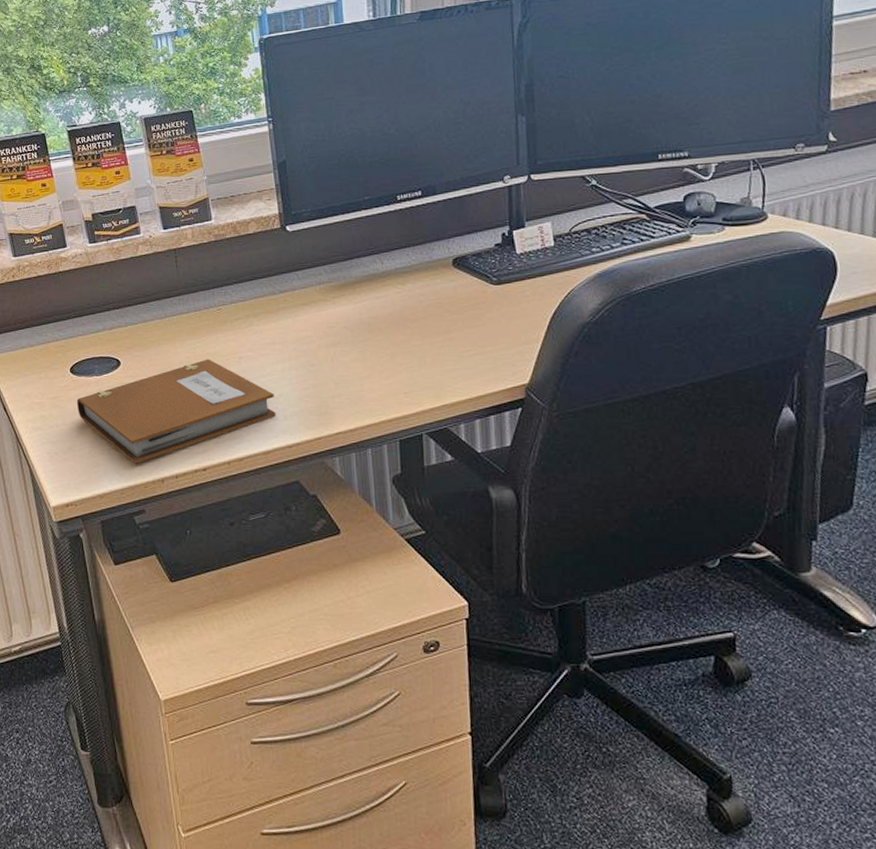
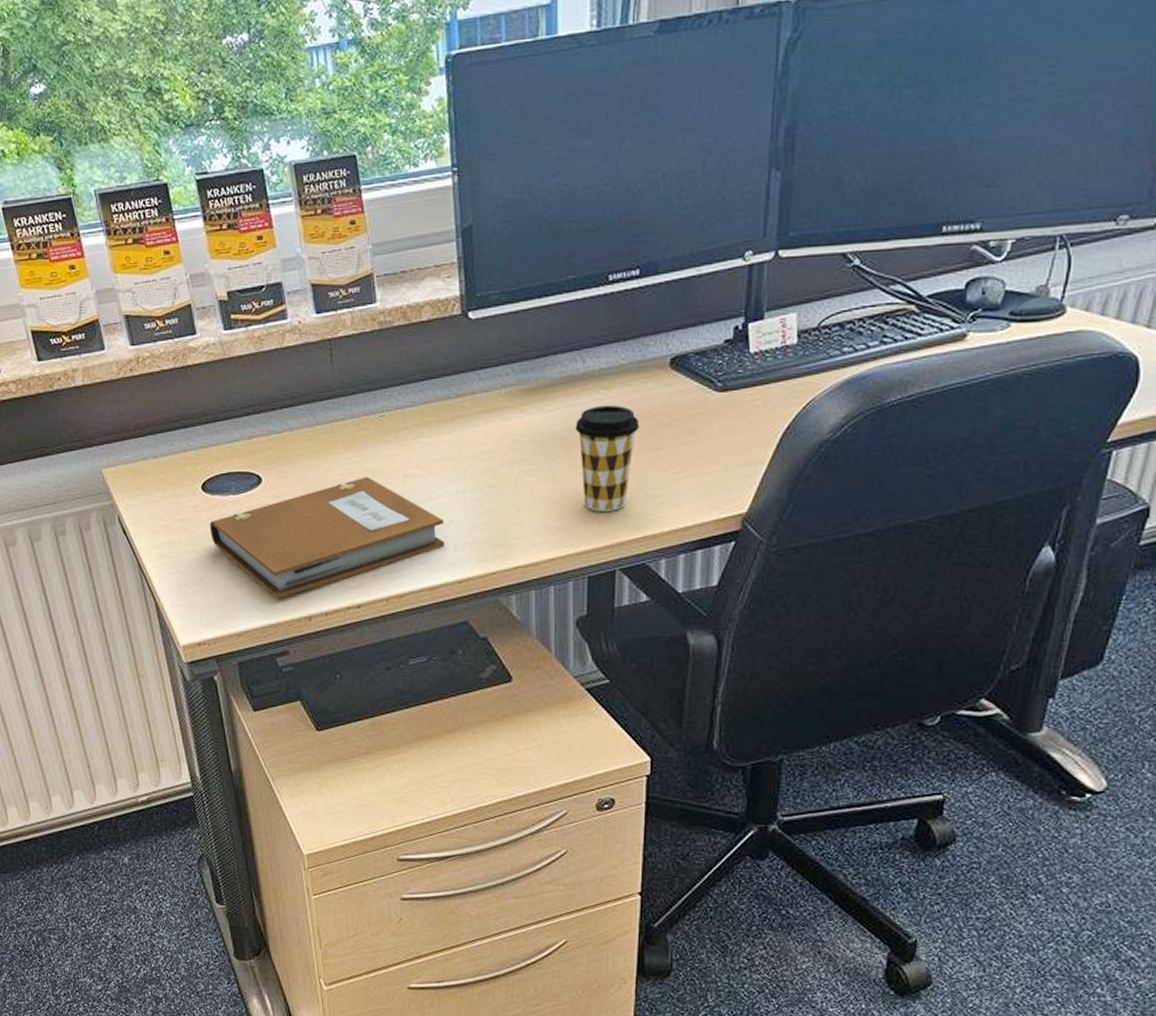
coffee cup: none [379,297,433,384] -> present [575,406,640,511]

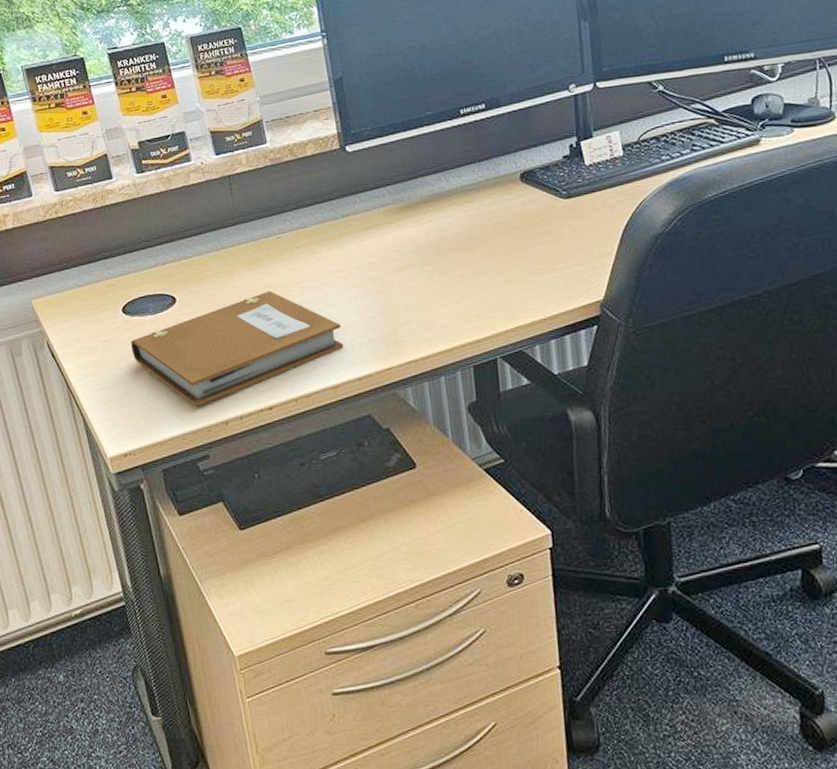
coffee cup: present [575,406,640,511] -> none [446,215,502,307]

